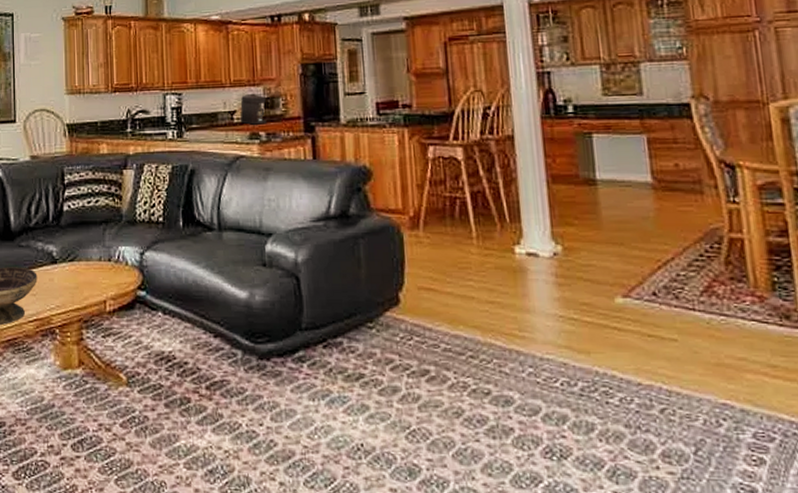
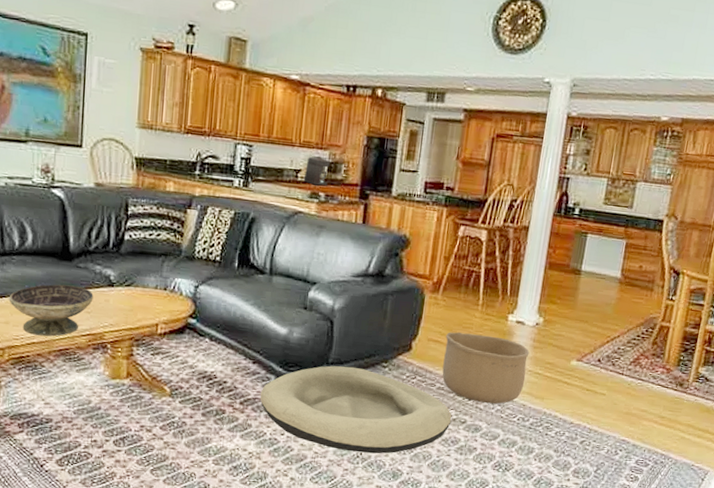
dog bed: none [227,331,471,444] -> present [260,366,452,454]
basket: none [439,275,558,366] -> present [442,332,530,404]

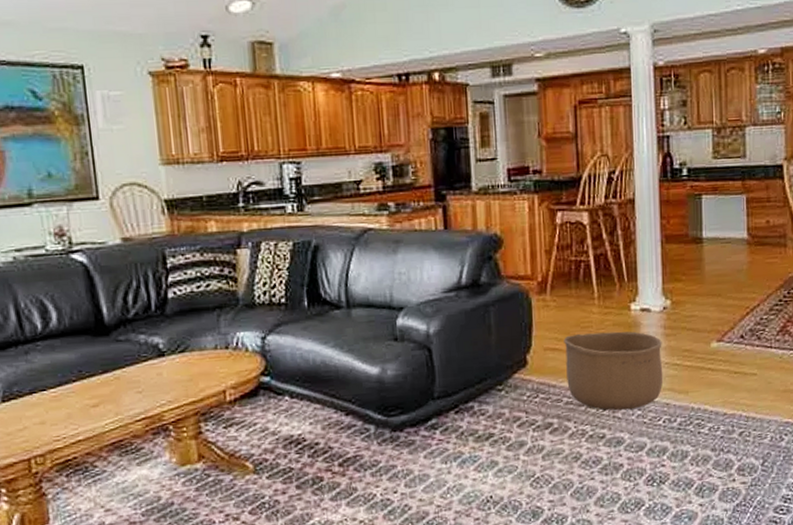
decorative bowl: present [9,284,93,336] -> none [40,363,143,431]
dog bed: present [260,366,452,454] -> none [360,397,588,497]
coffee maker: present [303,157,330,186] -> none [366,163,396,195]

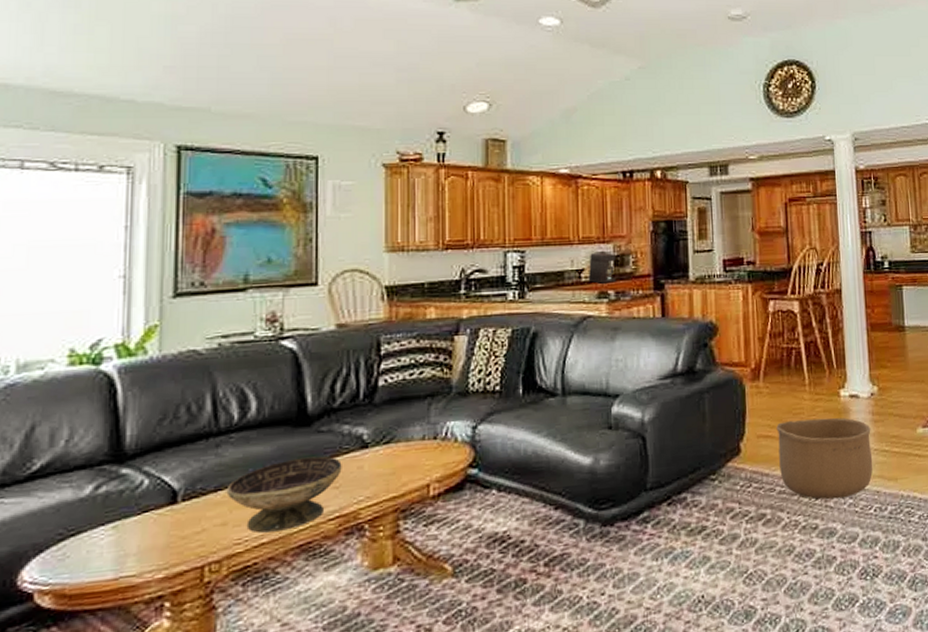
decorative bowl: none [40,363,143,431] -> present [226,456,342,533]
coffee maker: none [366,163,396,195] -> present [588,253,616,284]

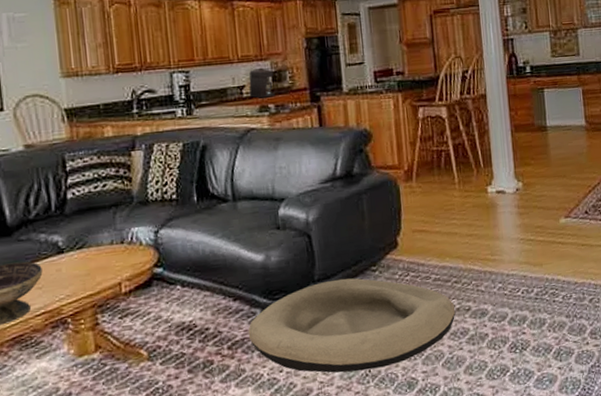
dog bed: none [568,487,801,598] -> present [248,278,456,373]
basket: present [776,417,873,500] -> none [429,211,520,285]

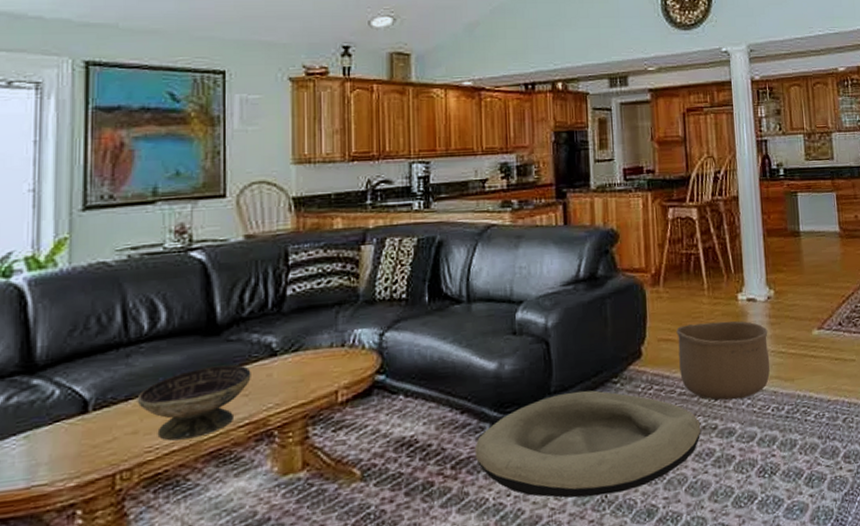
coffee maker: present [249,69,275,99] -> none [491,163,519,193]
basket: none [429,211,520,285] -> present [676,321,770,401]

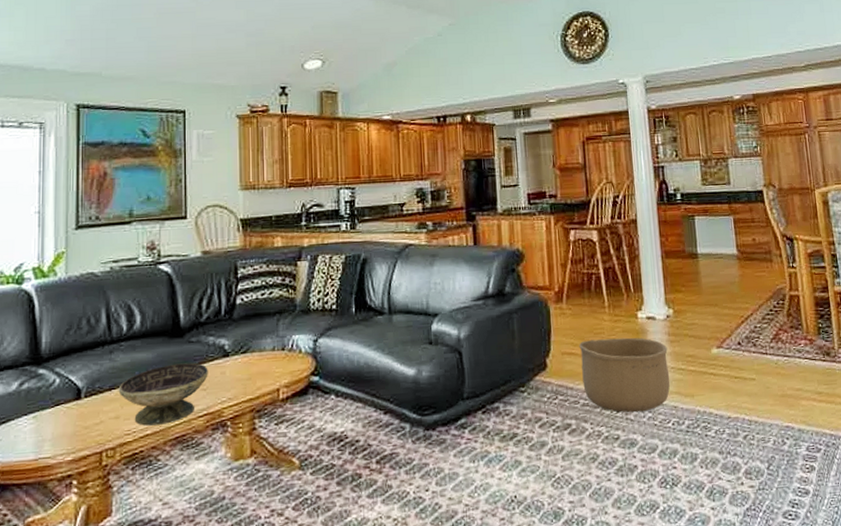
dog bed: present [474,390,701,498] -> none [396,397,604,497]

